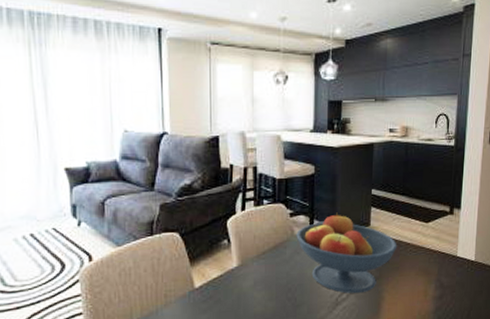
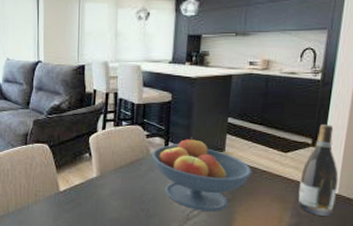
wine bottle: none [440,191,474,286] -> present [298,125,339,217]

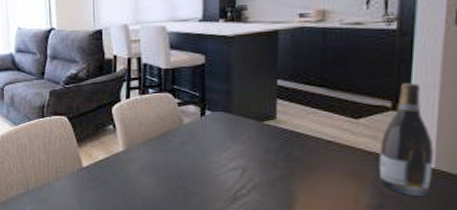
fruit bowl: present [151,137,253,211] -> none [185,103,314,190]

